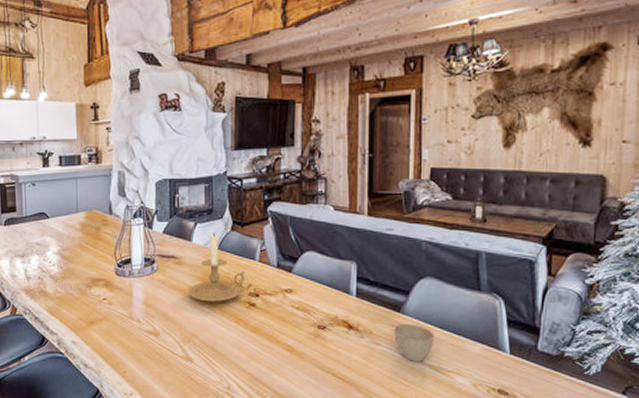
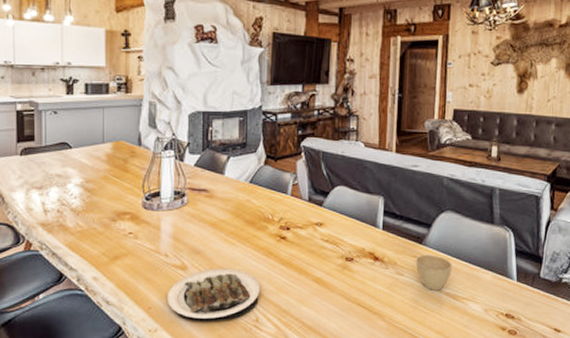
plate: none [140,334,231,388] -> present [166,268,261,323]
candle holder: present [187,232,245,302] -> none [218,166,277,236]

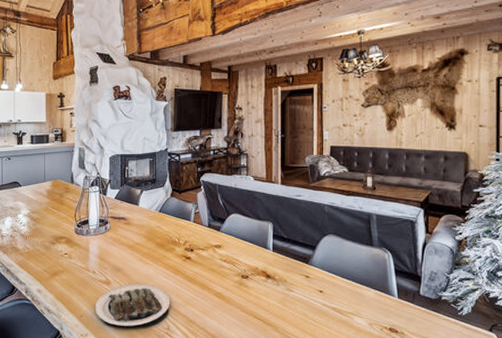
cup: present [415,254,452,290] -> none [303,273,337,305]

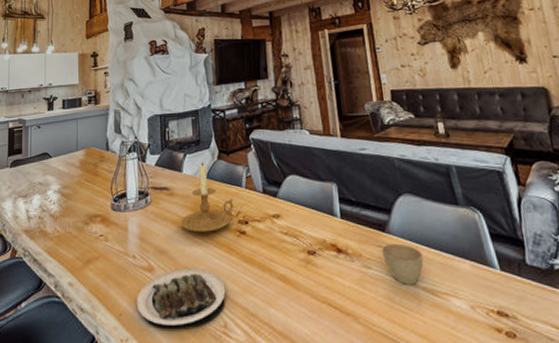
candle holder: none [135,198,182,256] -> present [180,162,234,233]
cup: none [303,273,337,305] -> present [381,243,424,285]

